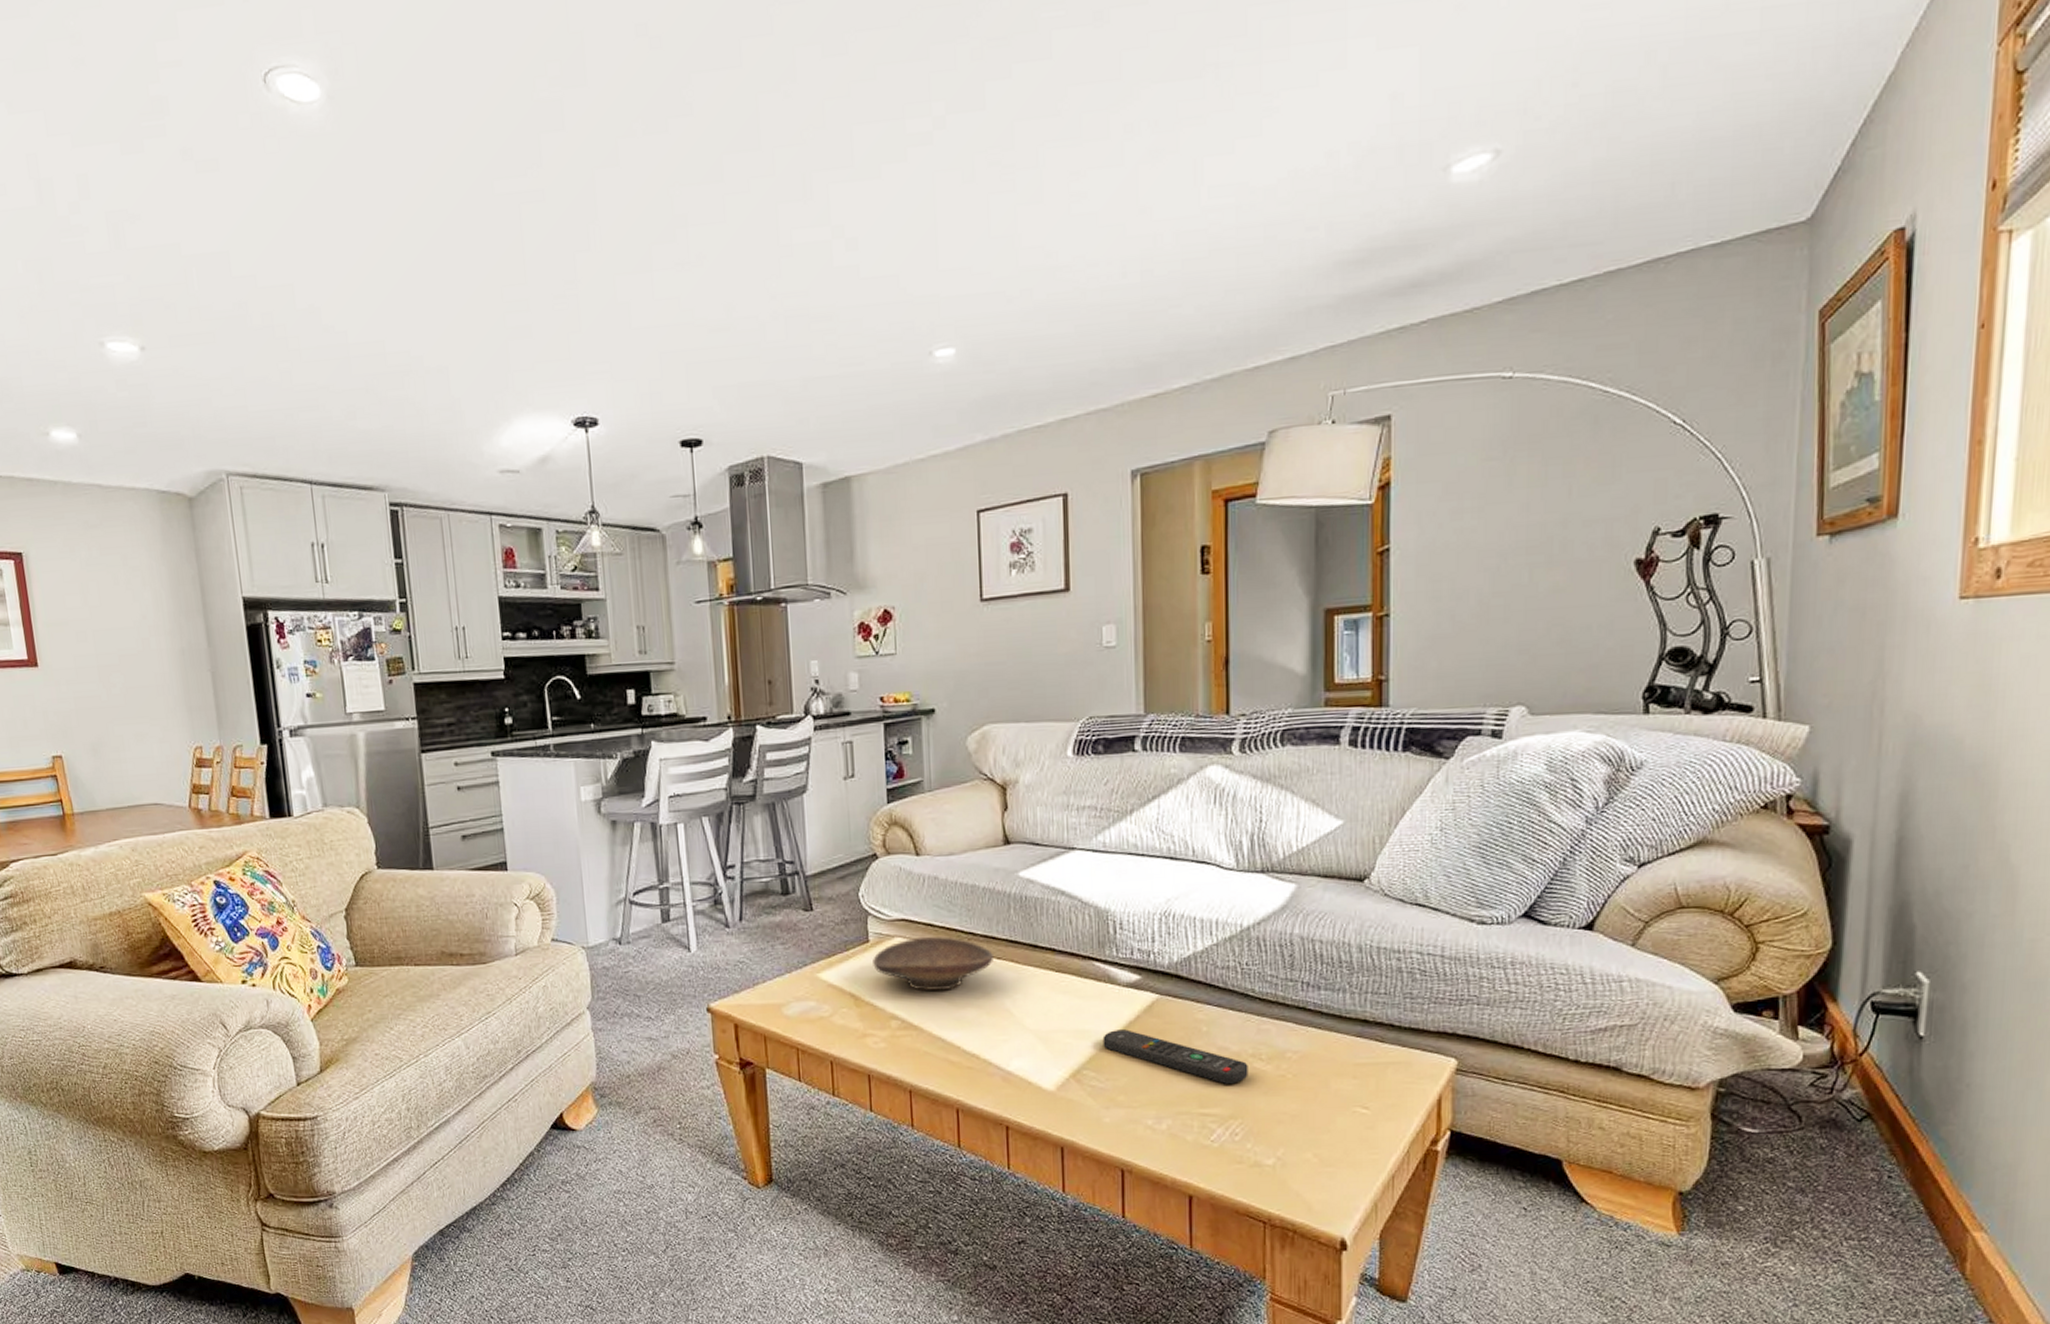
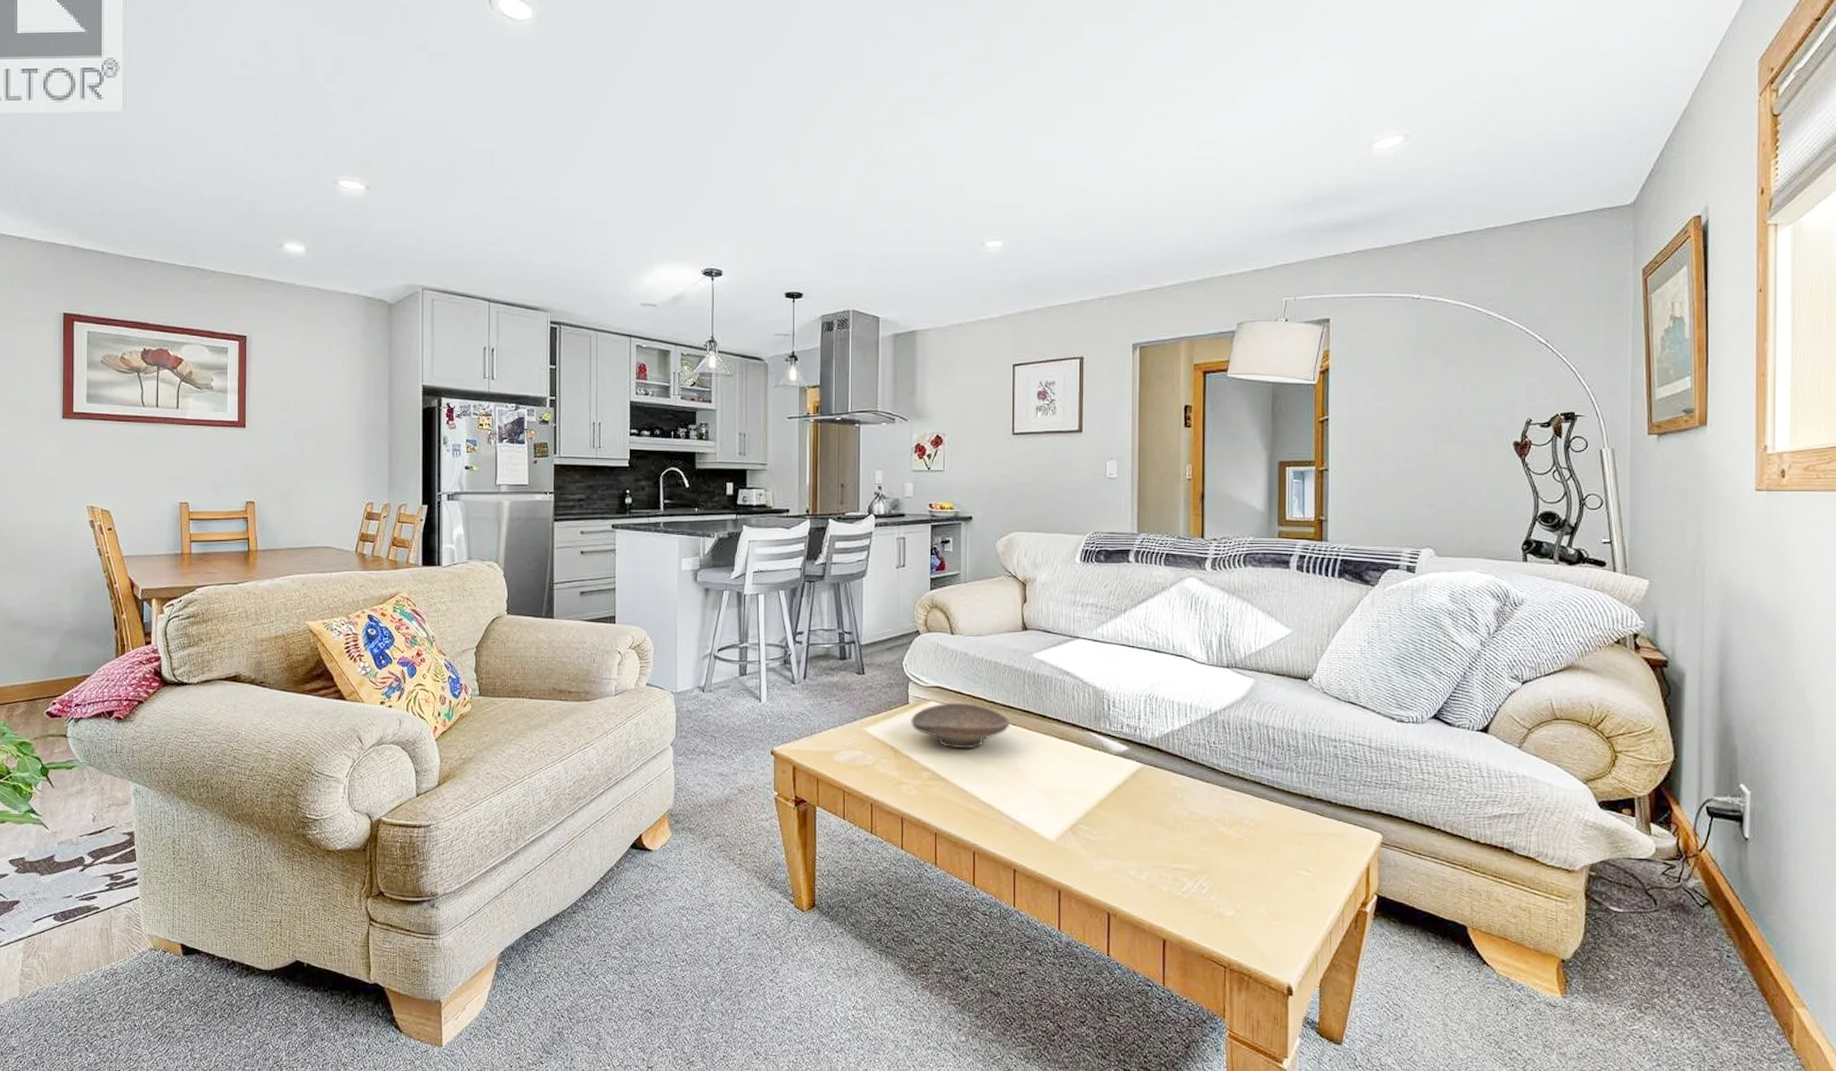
remote control: present [1102,1029,1248,1084] -> none [1096,792,1214,844]

